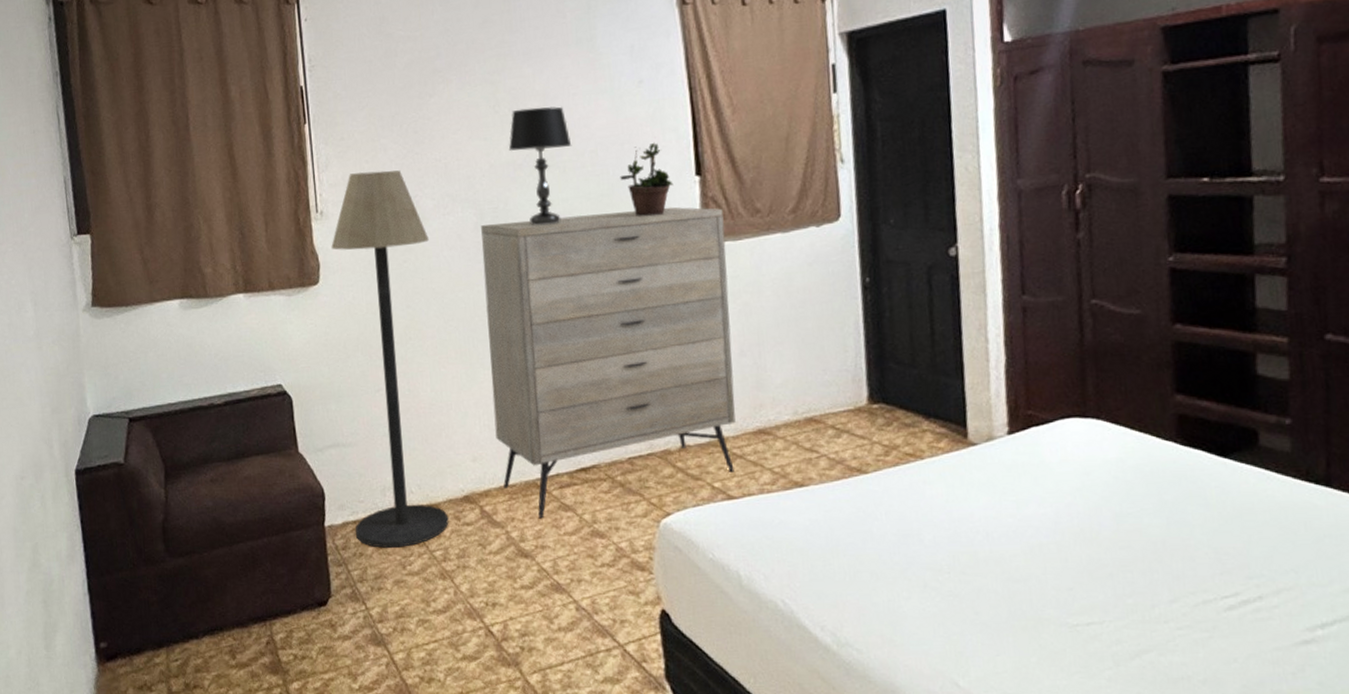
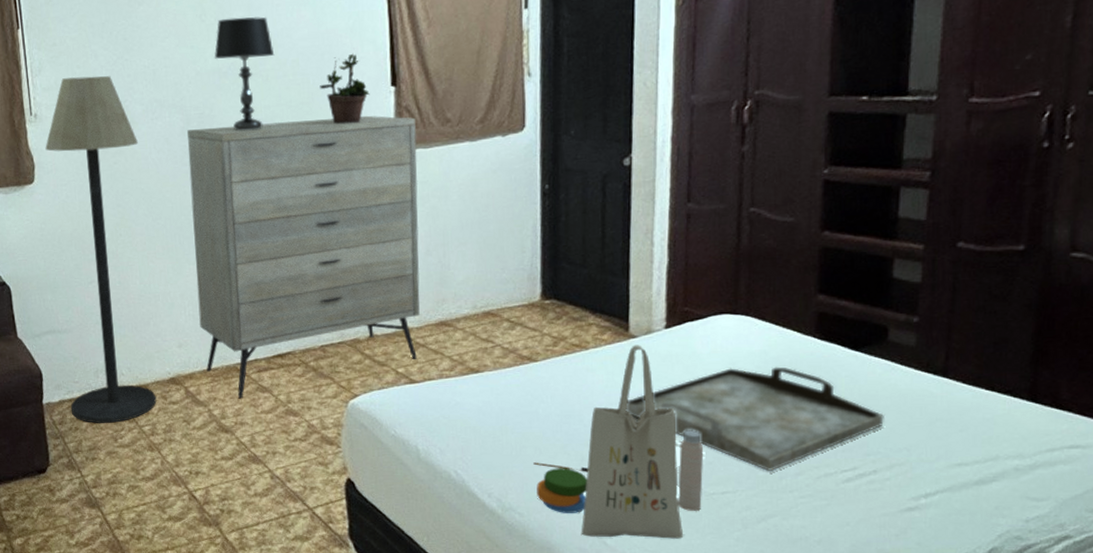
tote bag: none [870,453,1065,679] -> present [533,344,703,539]
serving tray: none [970,476,1265,599] -> present [625,367,884,472]

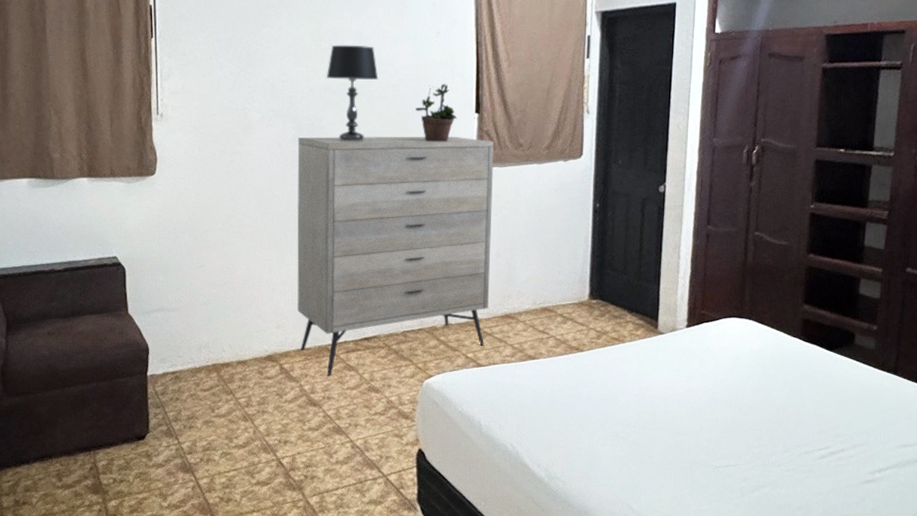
floor lamp: present [45,76,157,423] -> none [168,84,253,395]
tote bag: present [533,344,703,539] -> none [576,340,712,505]
serving tray: present [625,367,884,472] -> none [653,362,850,449]

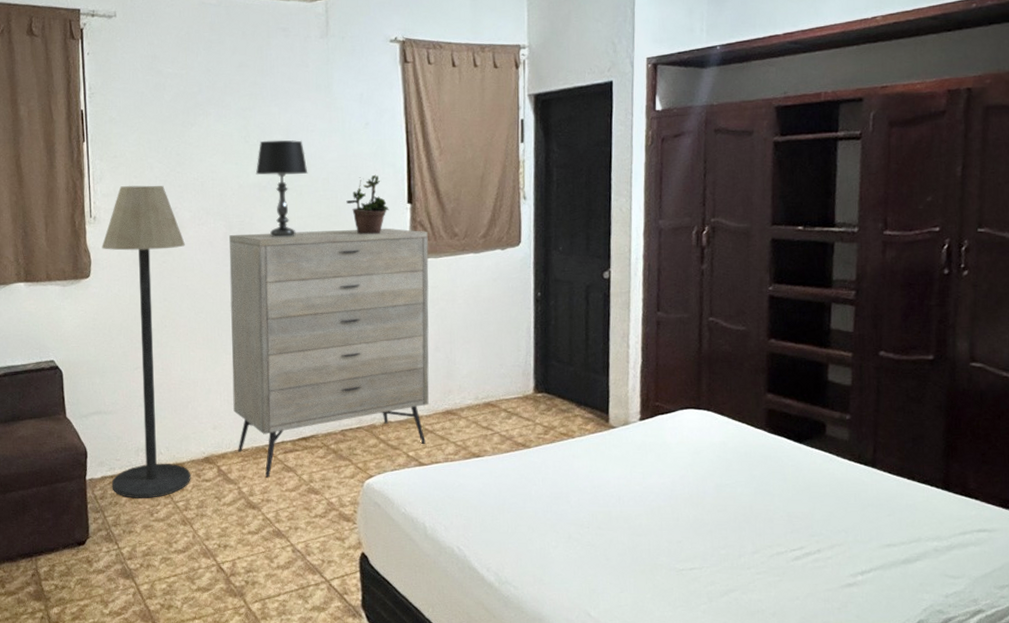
floor lamp: none [168,84,253,395] -> present [102,185,191,498]

